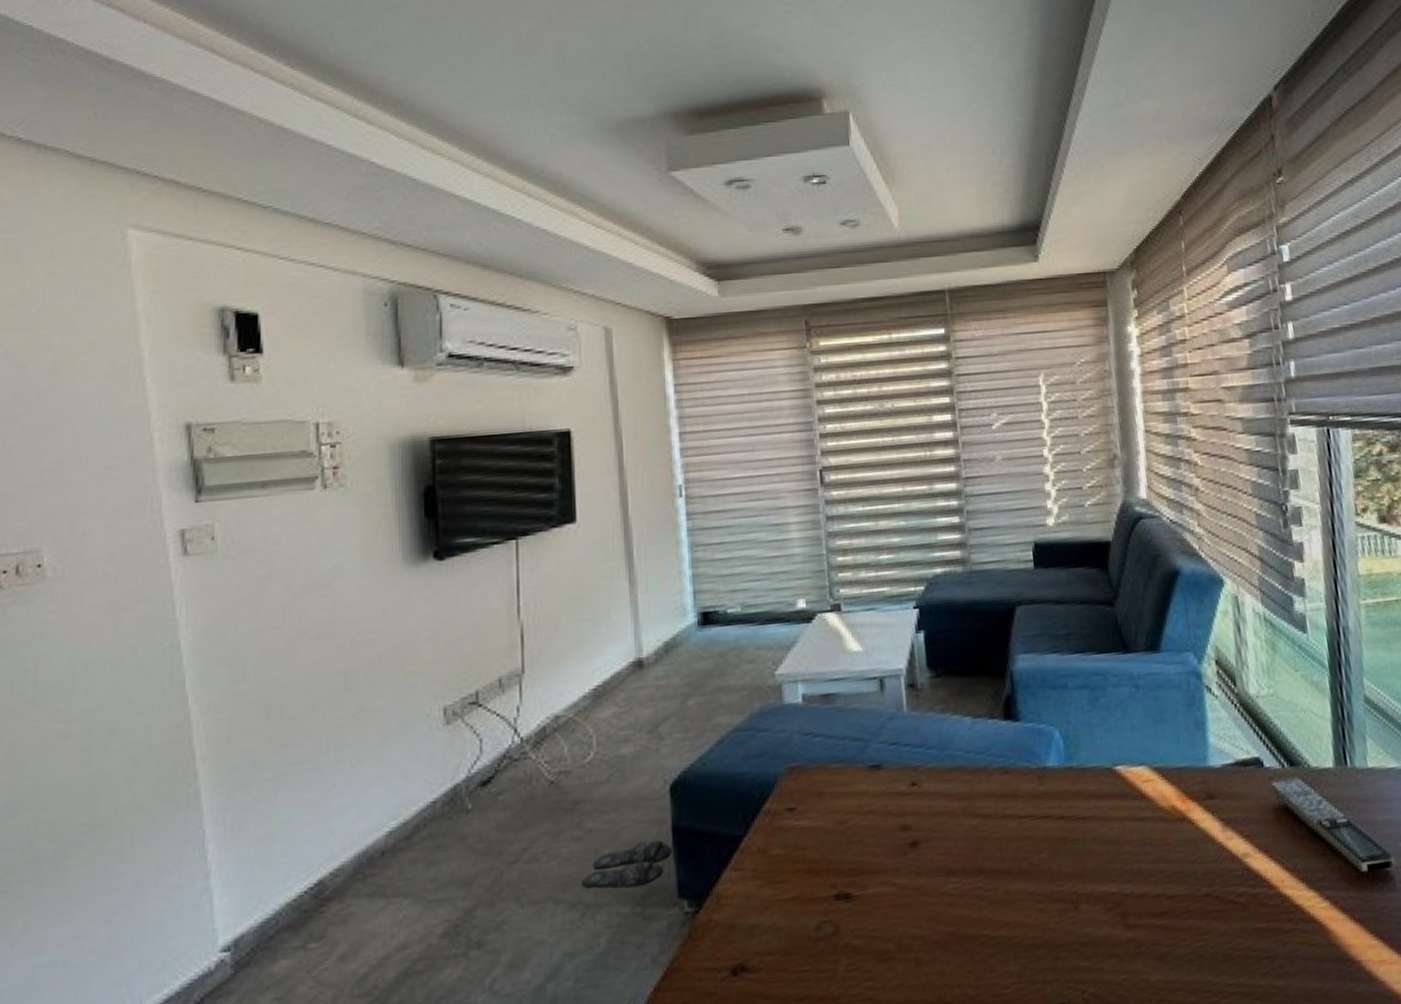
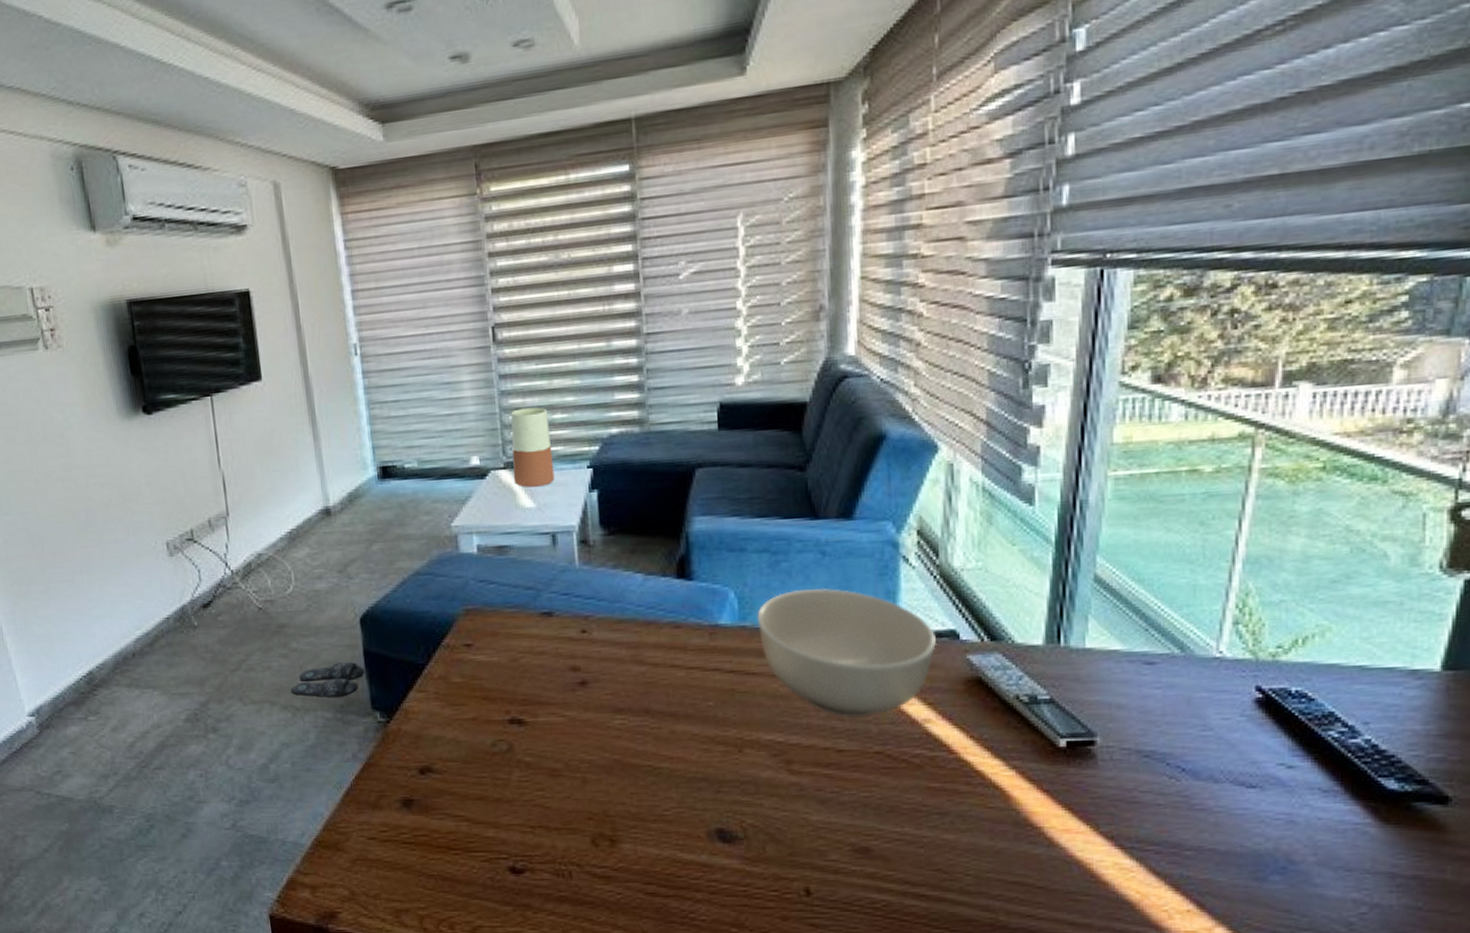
vase: none [838,548,882,631] -> present [510,407,555,488]
bowl: none [1081,722,1246,858] -> present [757,587,938,716]

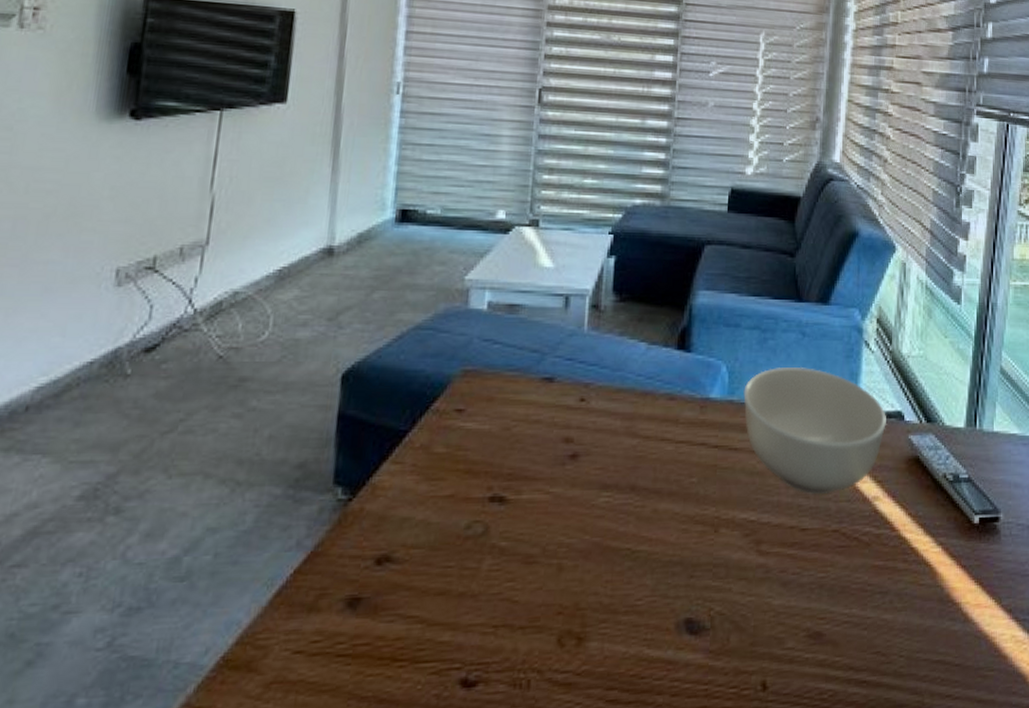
slippers: present [291,661,365,697] -> none [236,425,334,469]
vase: present [510,407,555,488] -> none [536,169,580,248]

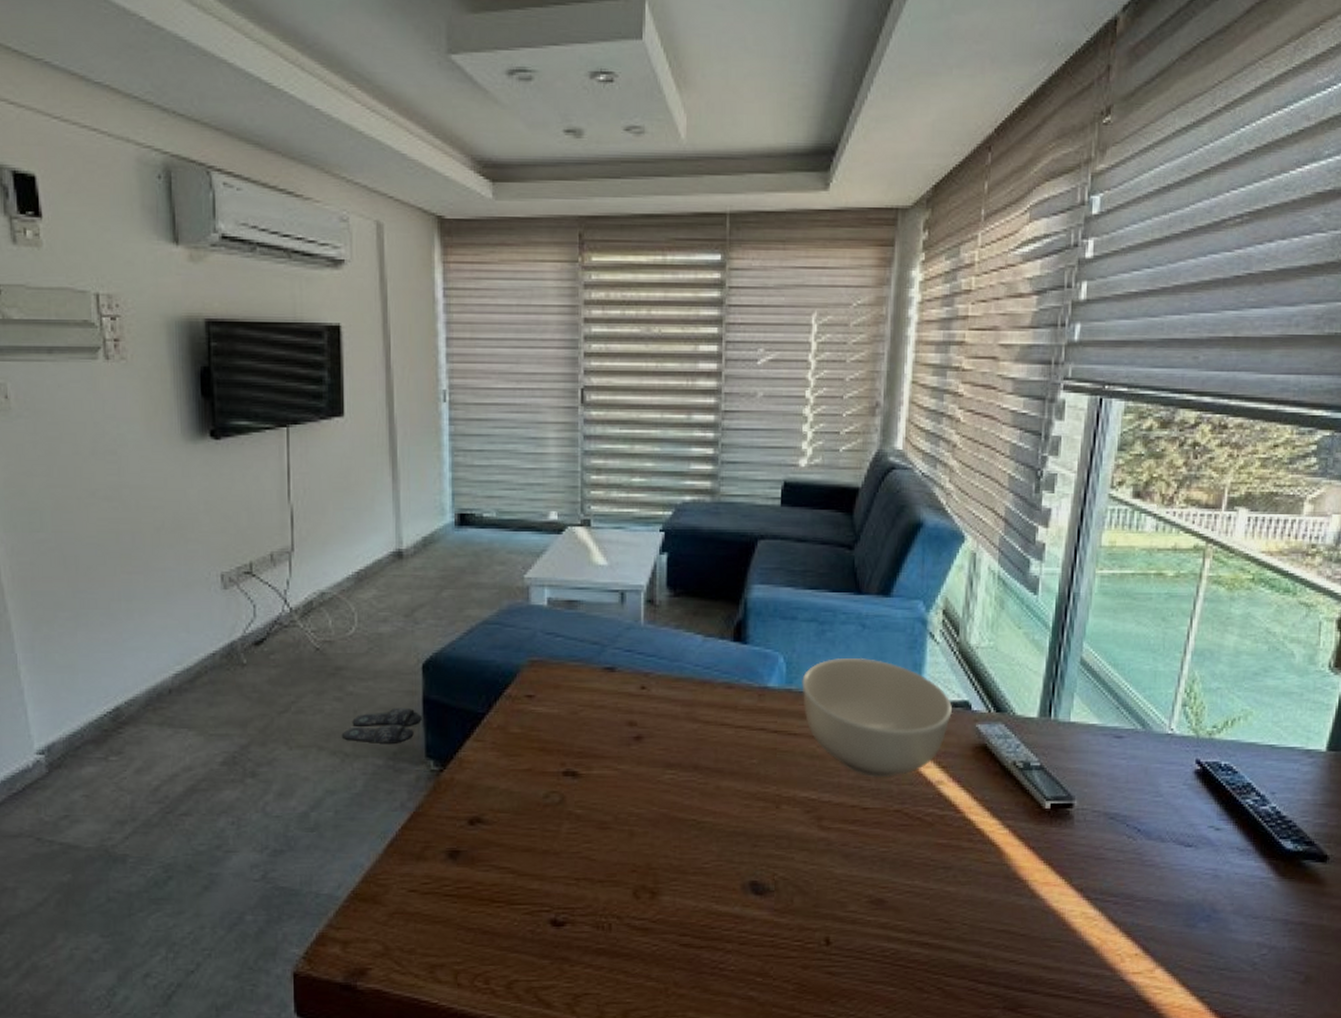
slippers: none [236,425,334,469] -> present [343,707,422,743]

